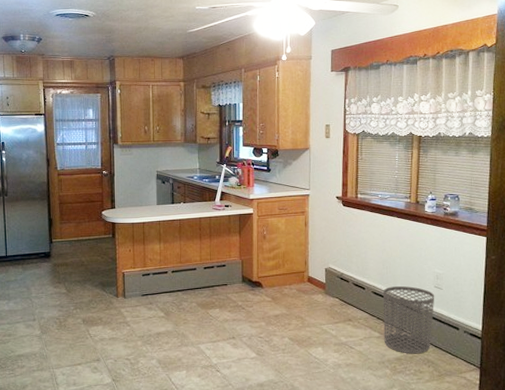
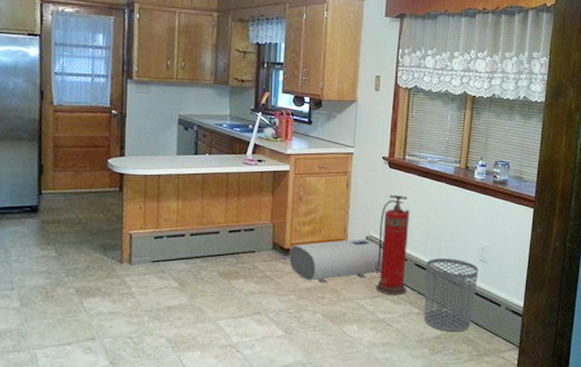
water heater: none [257,270,342,311] -> present [289,238,383,284]
fire extinguisher: none [335,230,367,321] -> present [375,194,409,296]

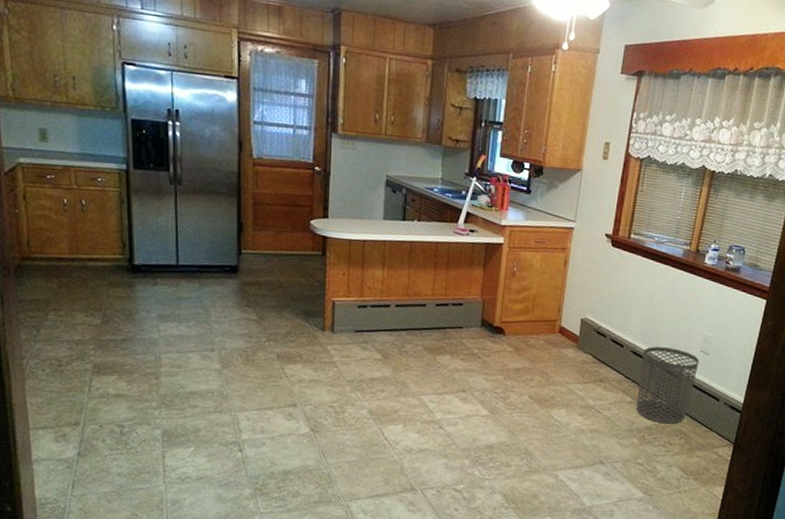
water heater: present [289,238,383,284] -> none [498,321,598,365]
fire extinguisher: present [375,194,409,296] -> none [588,275,630,383]

